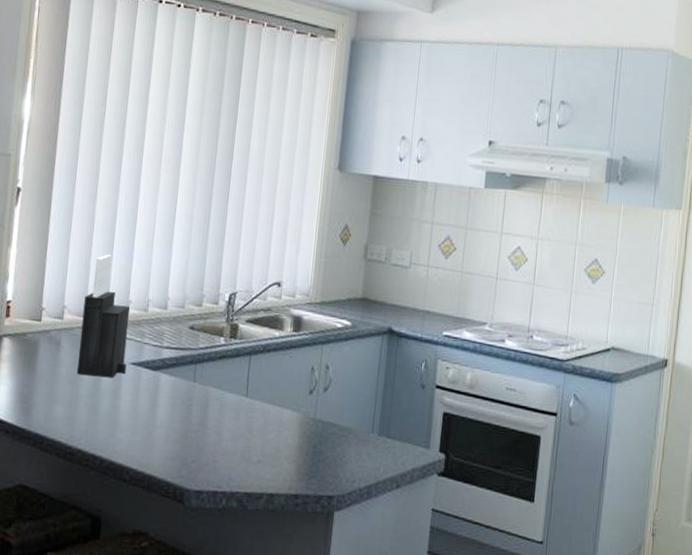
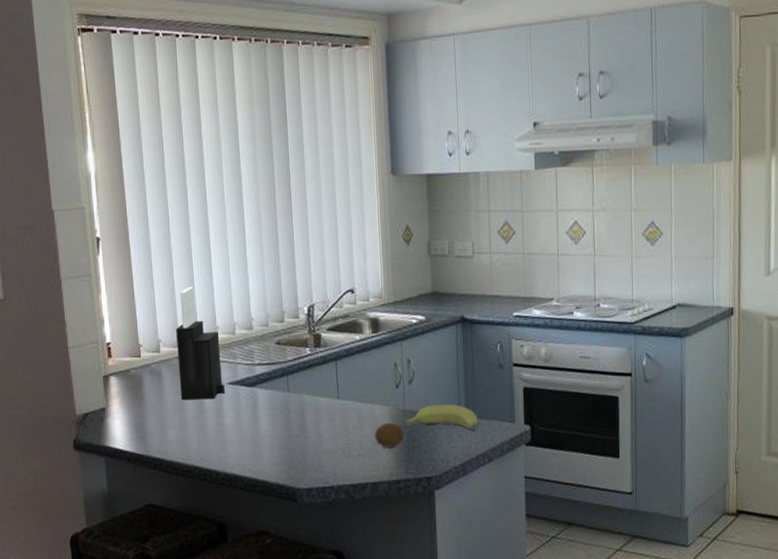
fruit: none [278,430,311,458] -> present [374,422,404,448]
banana: none [313,417,392,451] -> present [405,404,479,430]

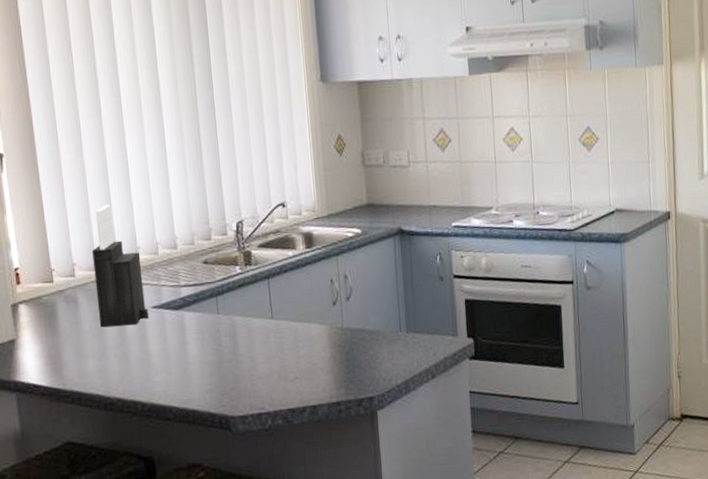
fruit: present [374,422,404,448] -> none [311,341,343,369]
banana: present [405,404,479,430] -> none [343,320,421,346]

